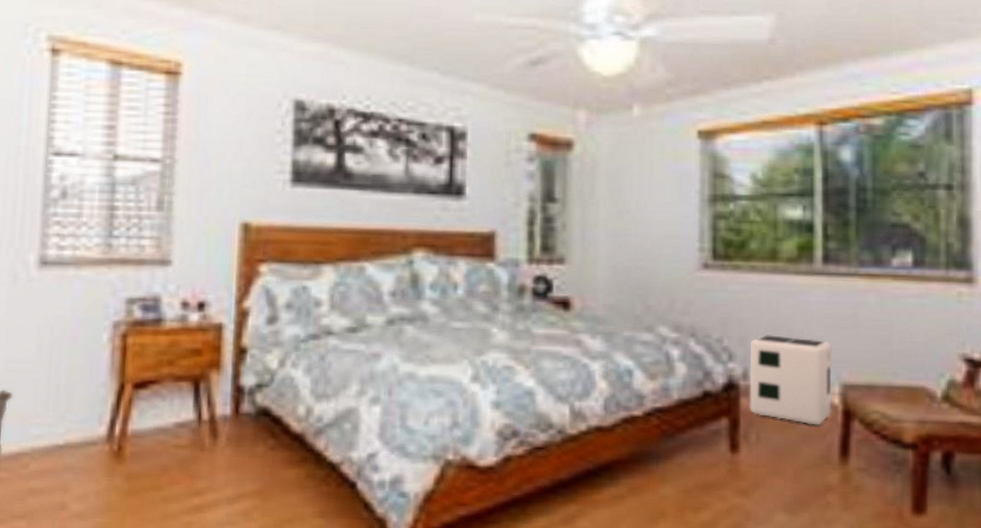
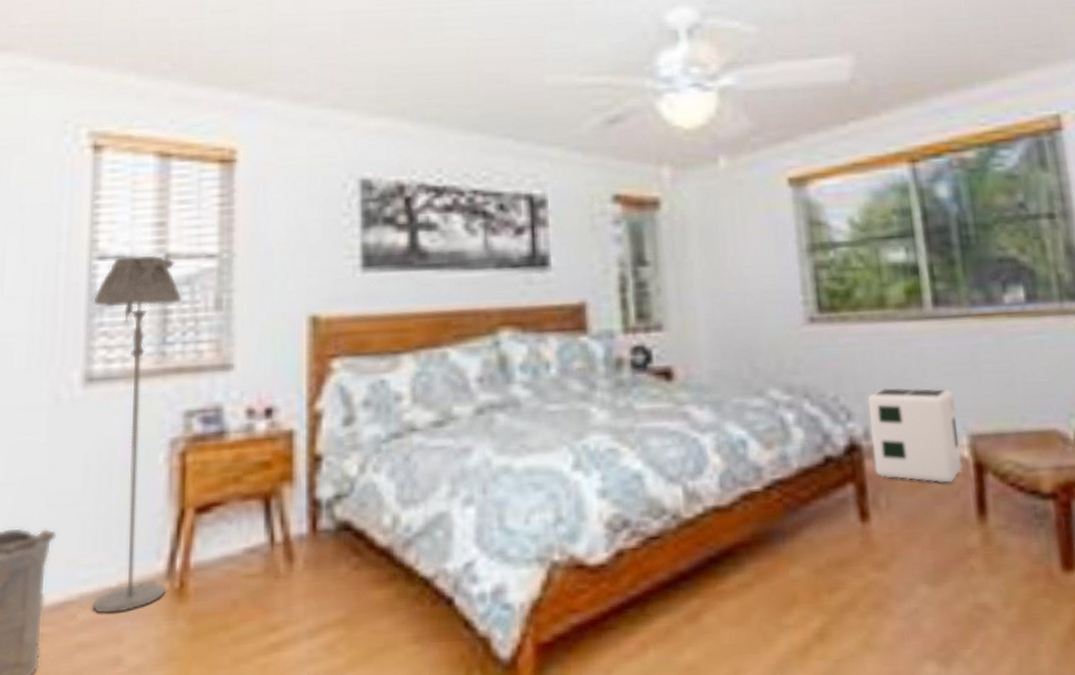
floor lamp: none [42,153,128,467] -> present [91,255,182,614]

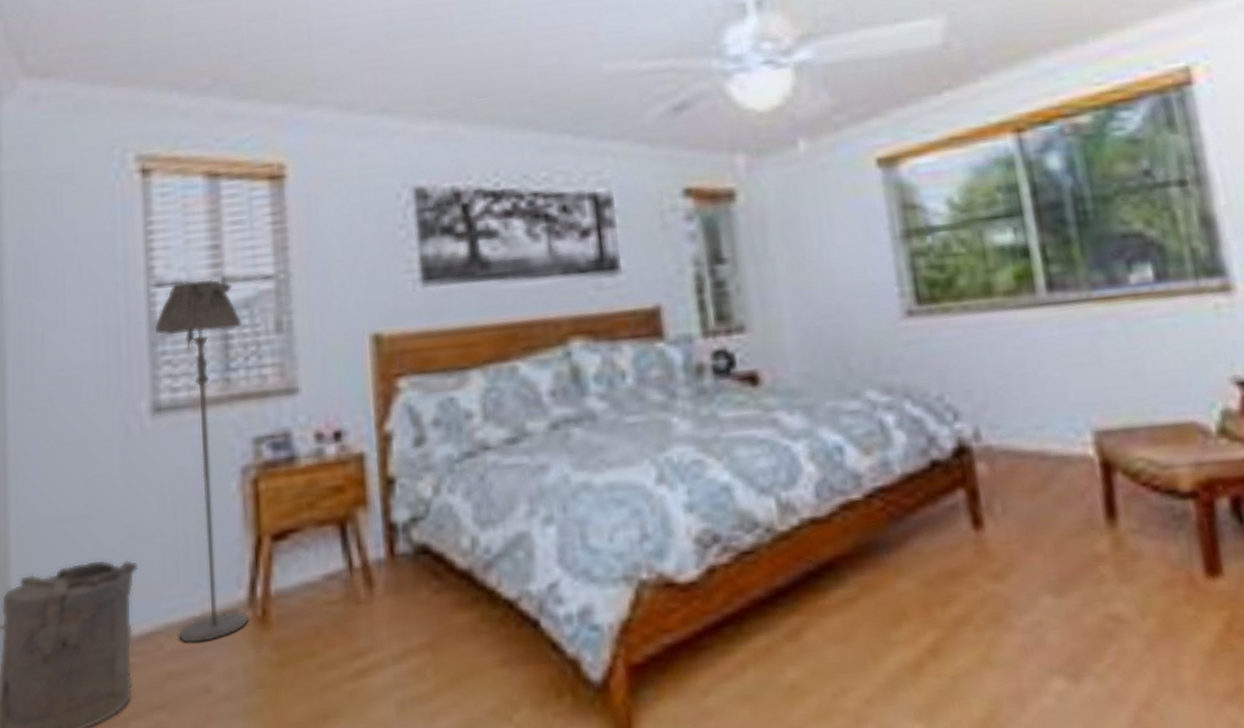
air purifier: present [867,387,962,483] -> none [976,382,1087,485]

